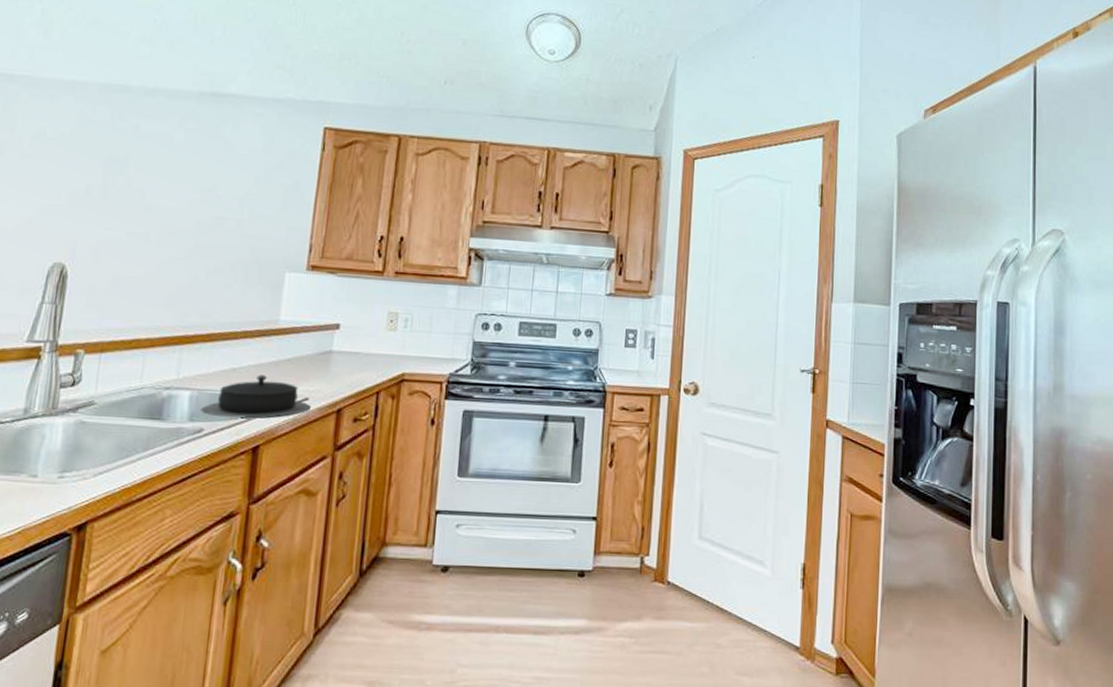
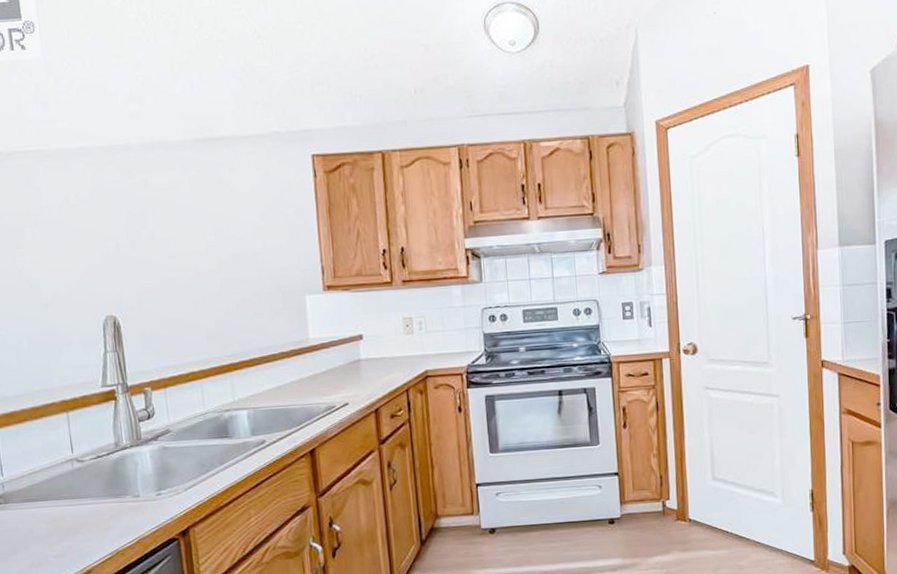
cooking pot: present [199,374,311,419] -> none [258,388,352,429]

